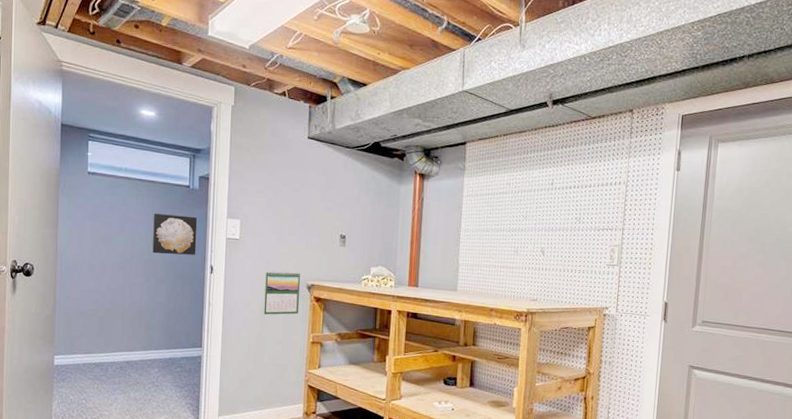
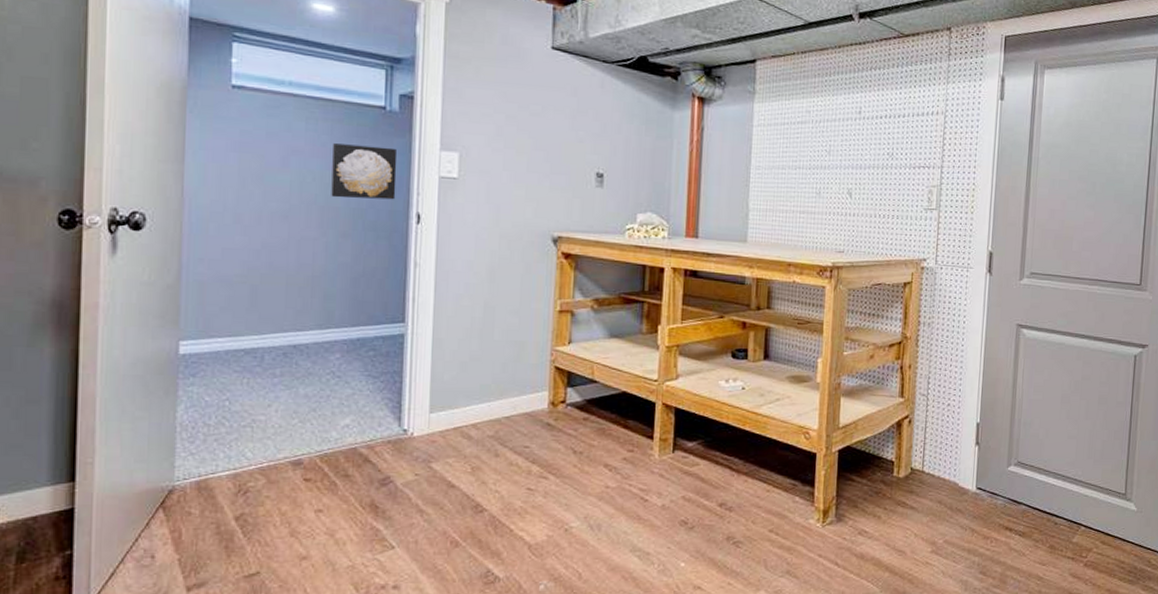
calendar: present [264,271,300,315] -> none [493,219,543,277]

